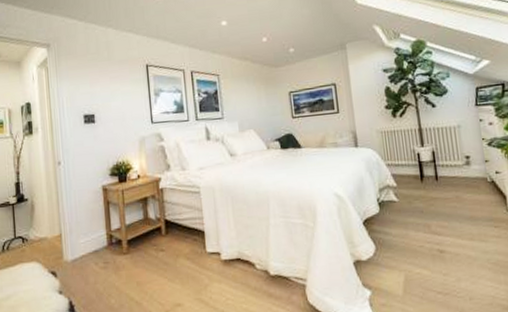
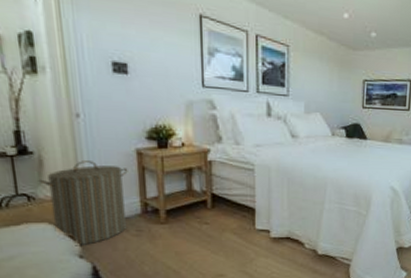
laundry hamper: none [30,201,96,283] -> present [38,161,128,246]

